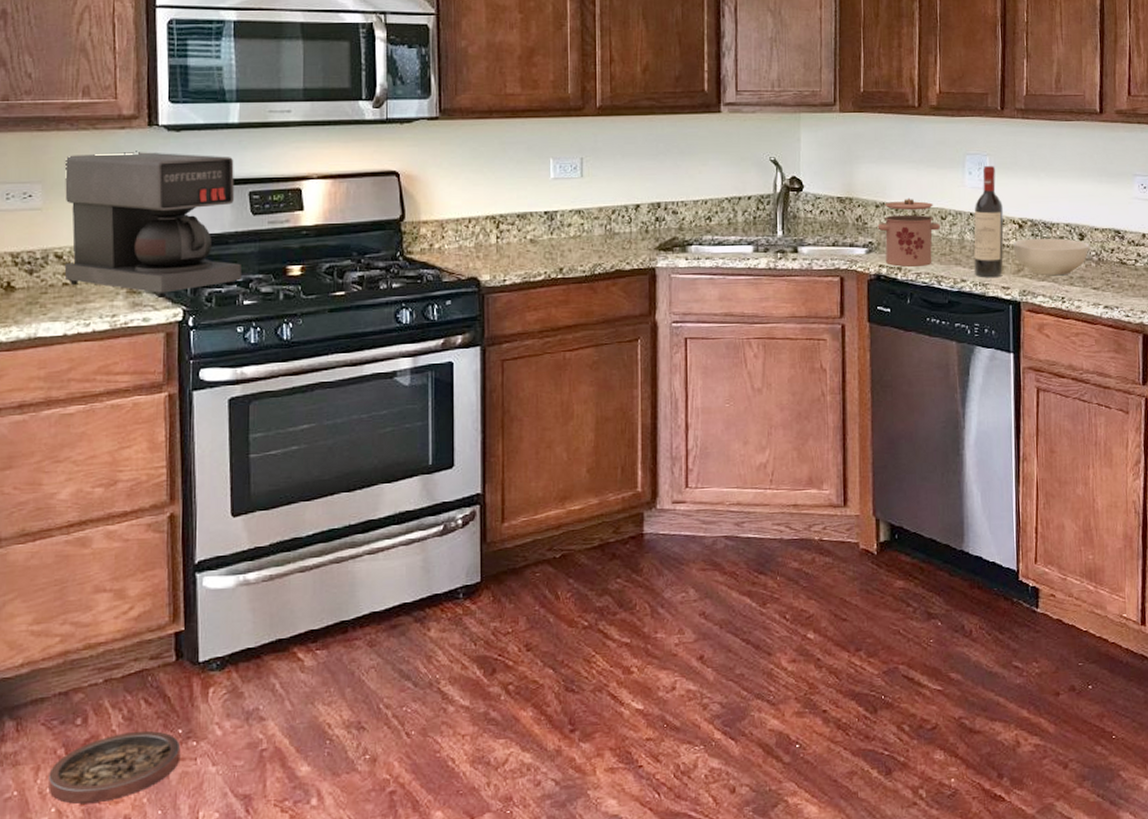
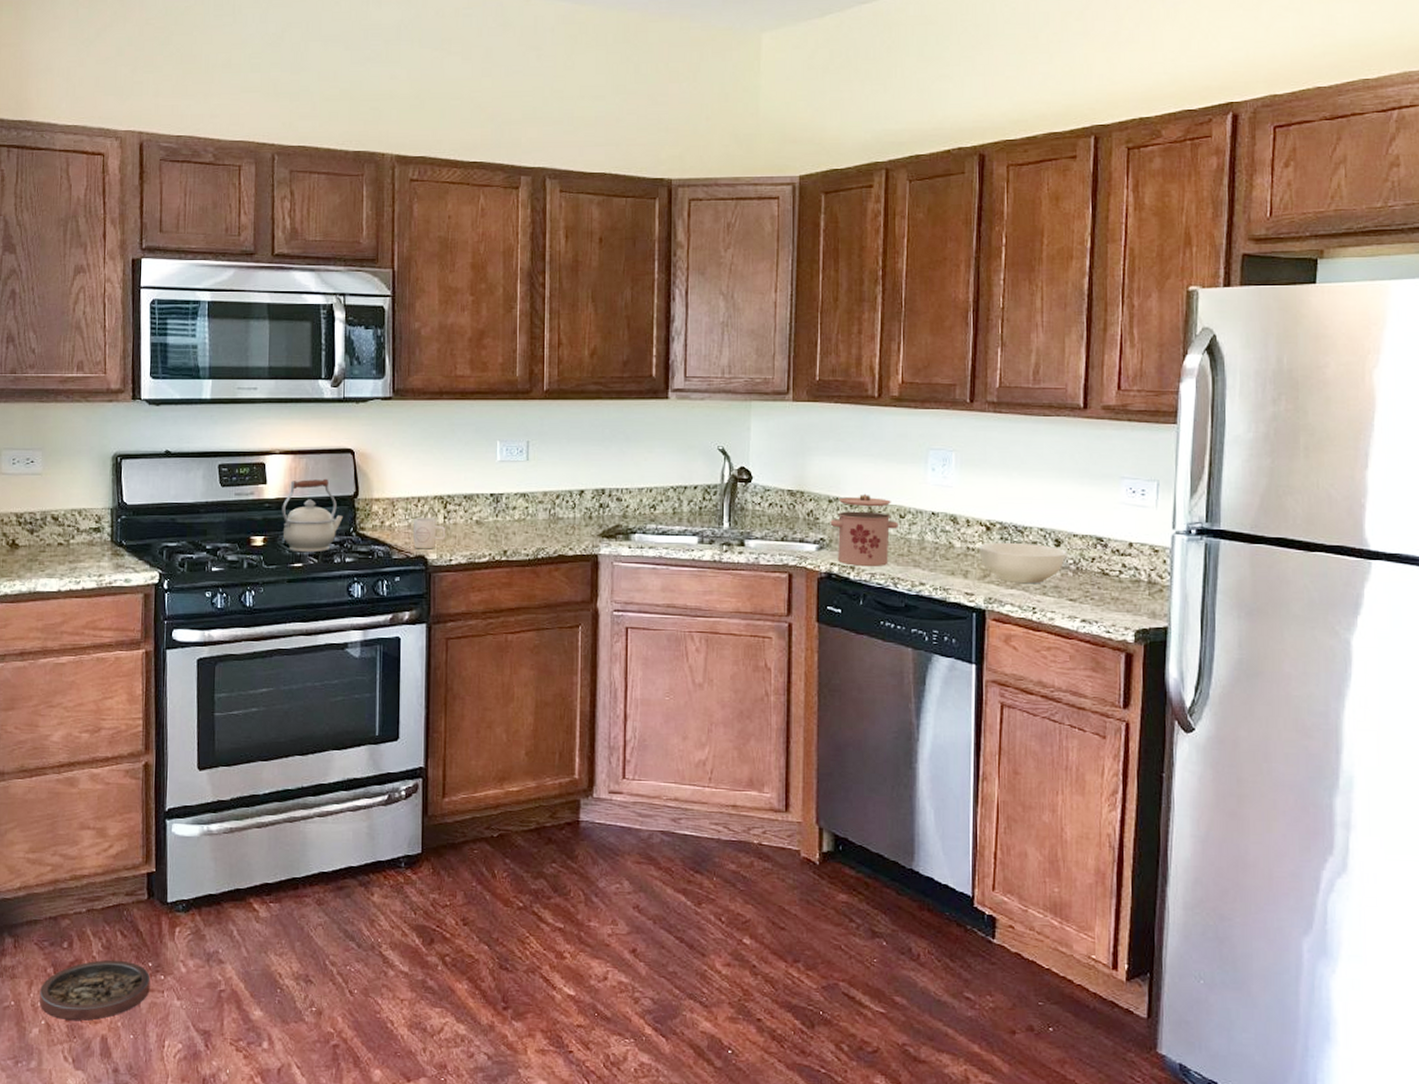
coffee maker: present [64,152,241,297] -> none [59,424,211,560]
kettle: none [321,202,388,281] -> present [282,478,343,553]
mug: none [463,238,499,271] -> present [412,517,446,549]
wine bottle: present [974,166,1004,278] -> none [935,463,970,583]

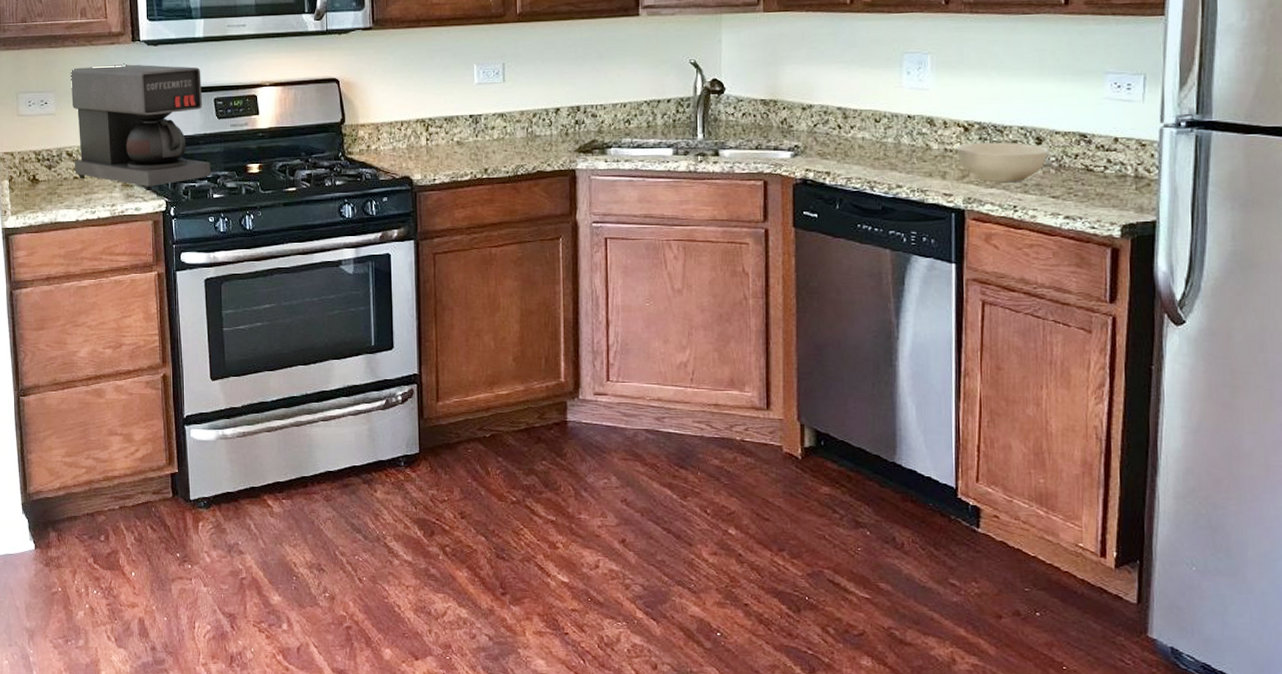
pet bowl: present [40,959,151,1021] -> none [83,551,179,605]
coffee maker: none [59,424,211,560] -> present [70,64,211,190]
kettle: present [282,478,343,553] -> none [274,107,331,178]
mug: present [412,517,446,549] -> none [397,140,429,171]
cooking pot: present [830,493,898,568] -> none [804,99,874,172]

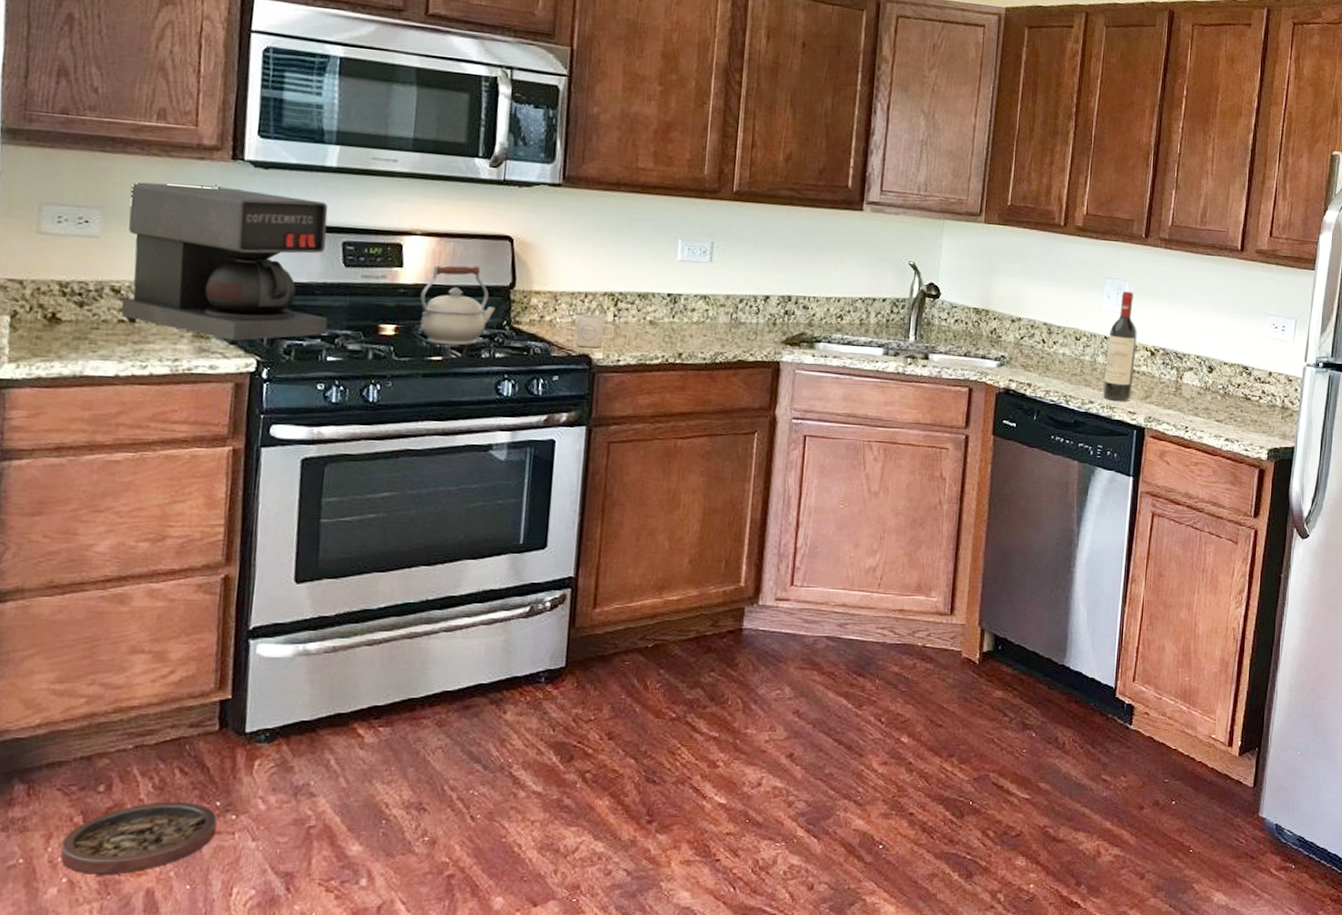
pet bowl: none [83,551,179,605] -> present [60,801,218,874]
kettle: none [274,107,331,178] -> present [419,265,495,346]
mug: none [397,140,429,171] -> present [576,314,615,348]
wine bottle: none [911,65,947,184] -> present [1103,291,1138,402]
bowl: present [957,142,1048,183] -> none [1143,366,1217,406]

